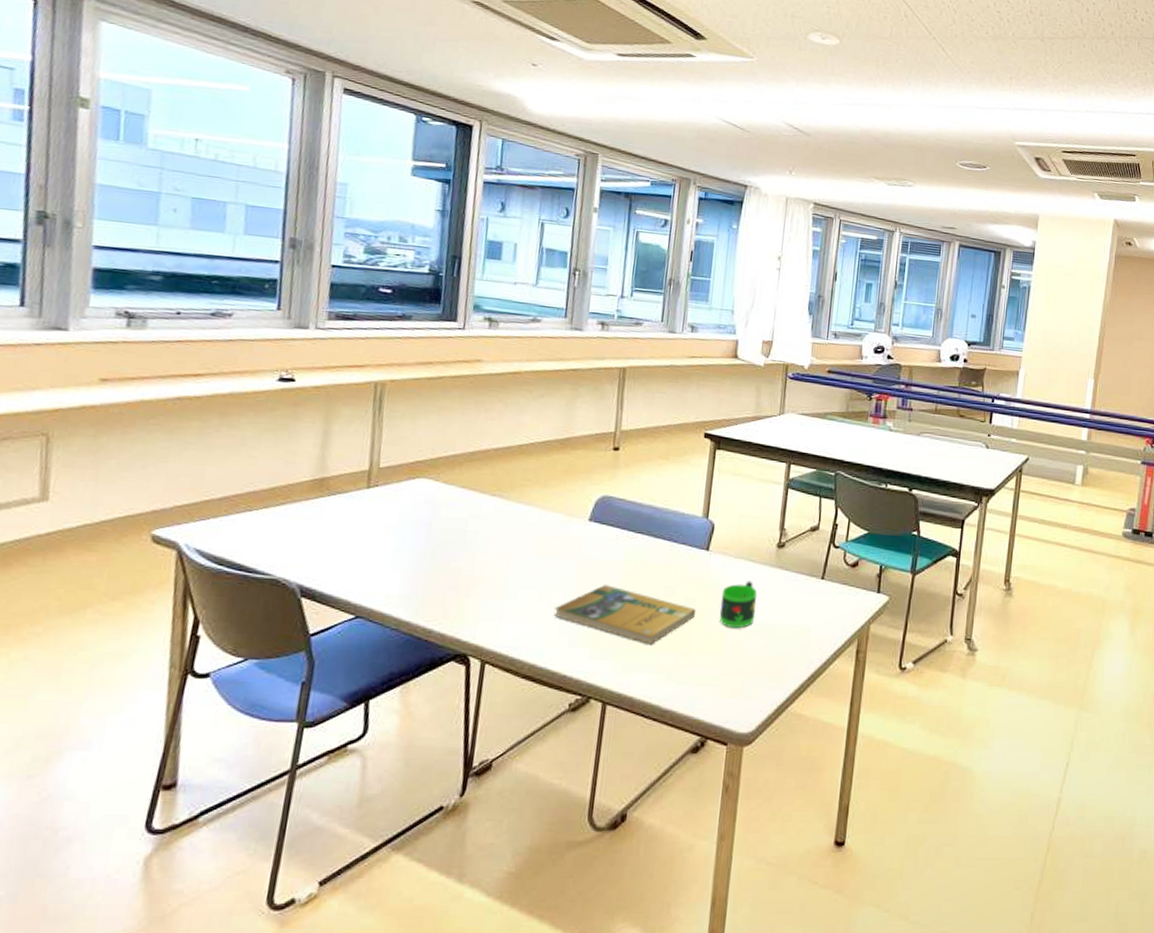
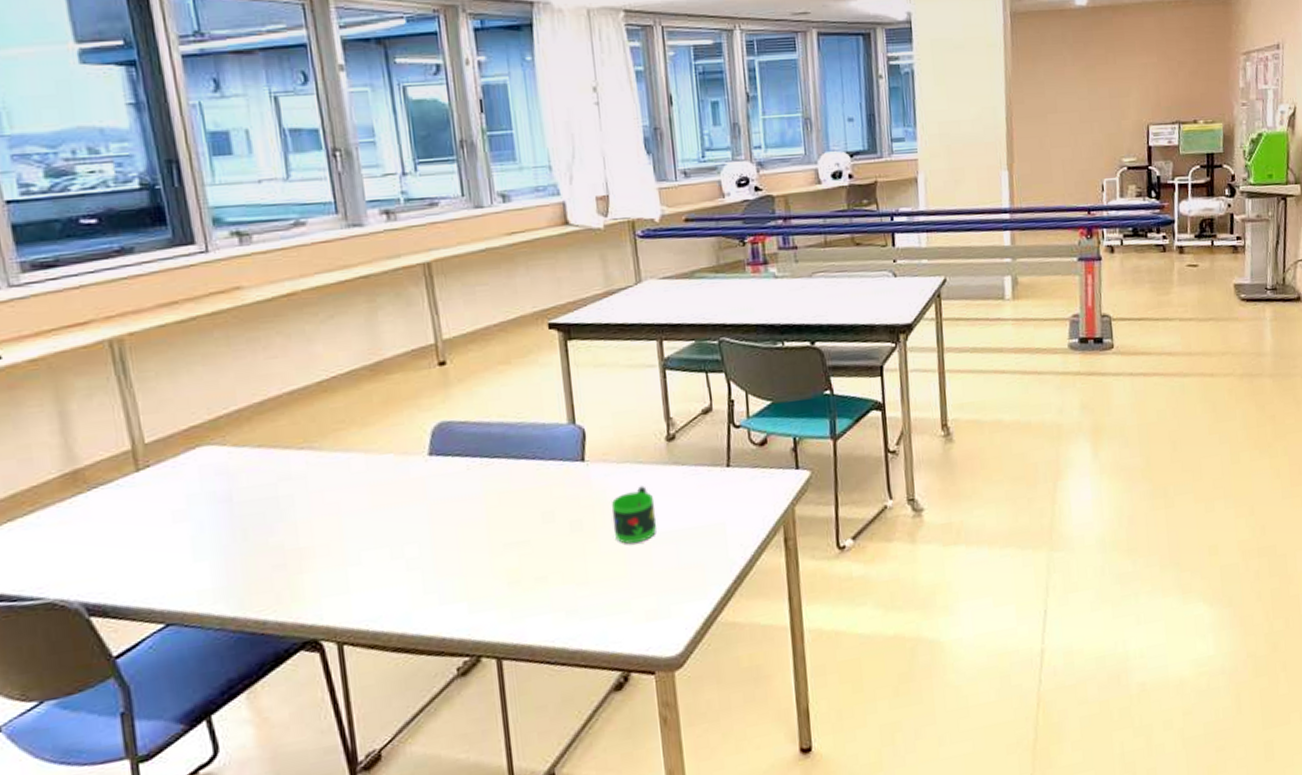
booklet: present [553,585,697,644] -> none [411,525,586,583]

